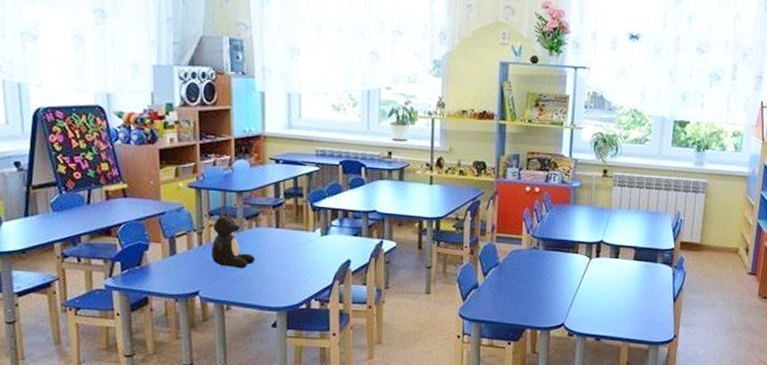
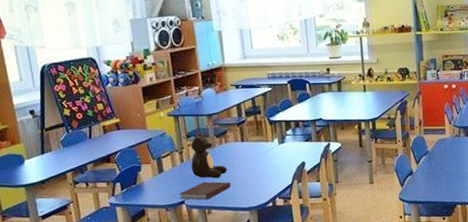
notebook: none [194,271,258,293] -> present [180,181,231,200]

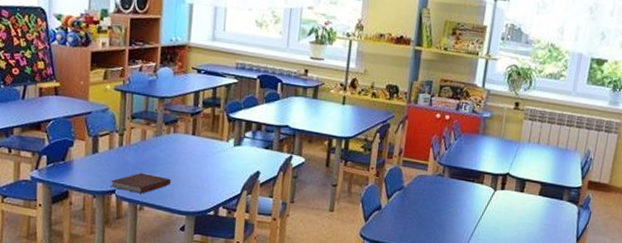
teddy bear: present [191,131,228,179] -> none [130,114,171,172]

